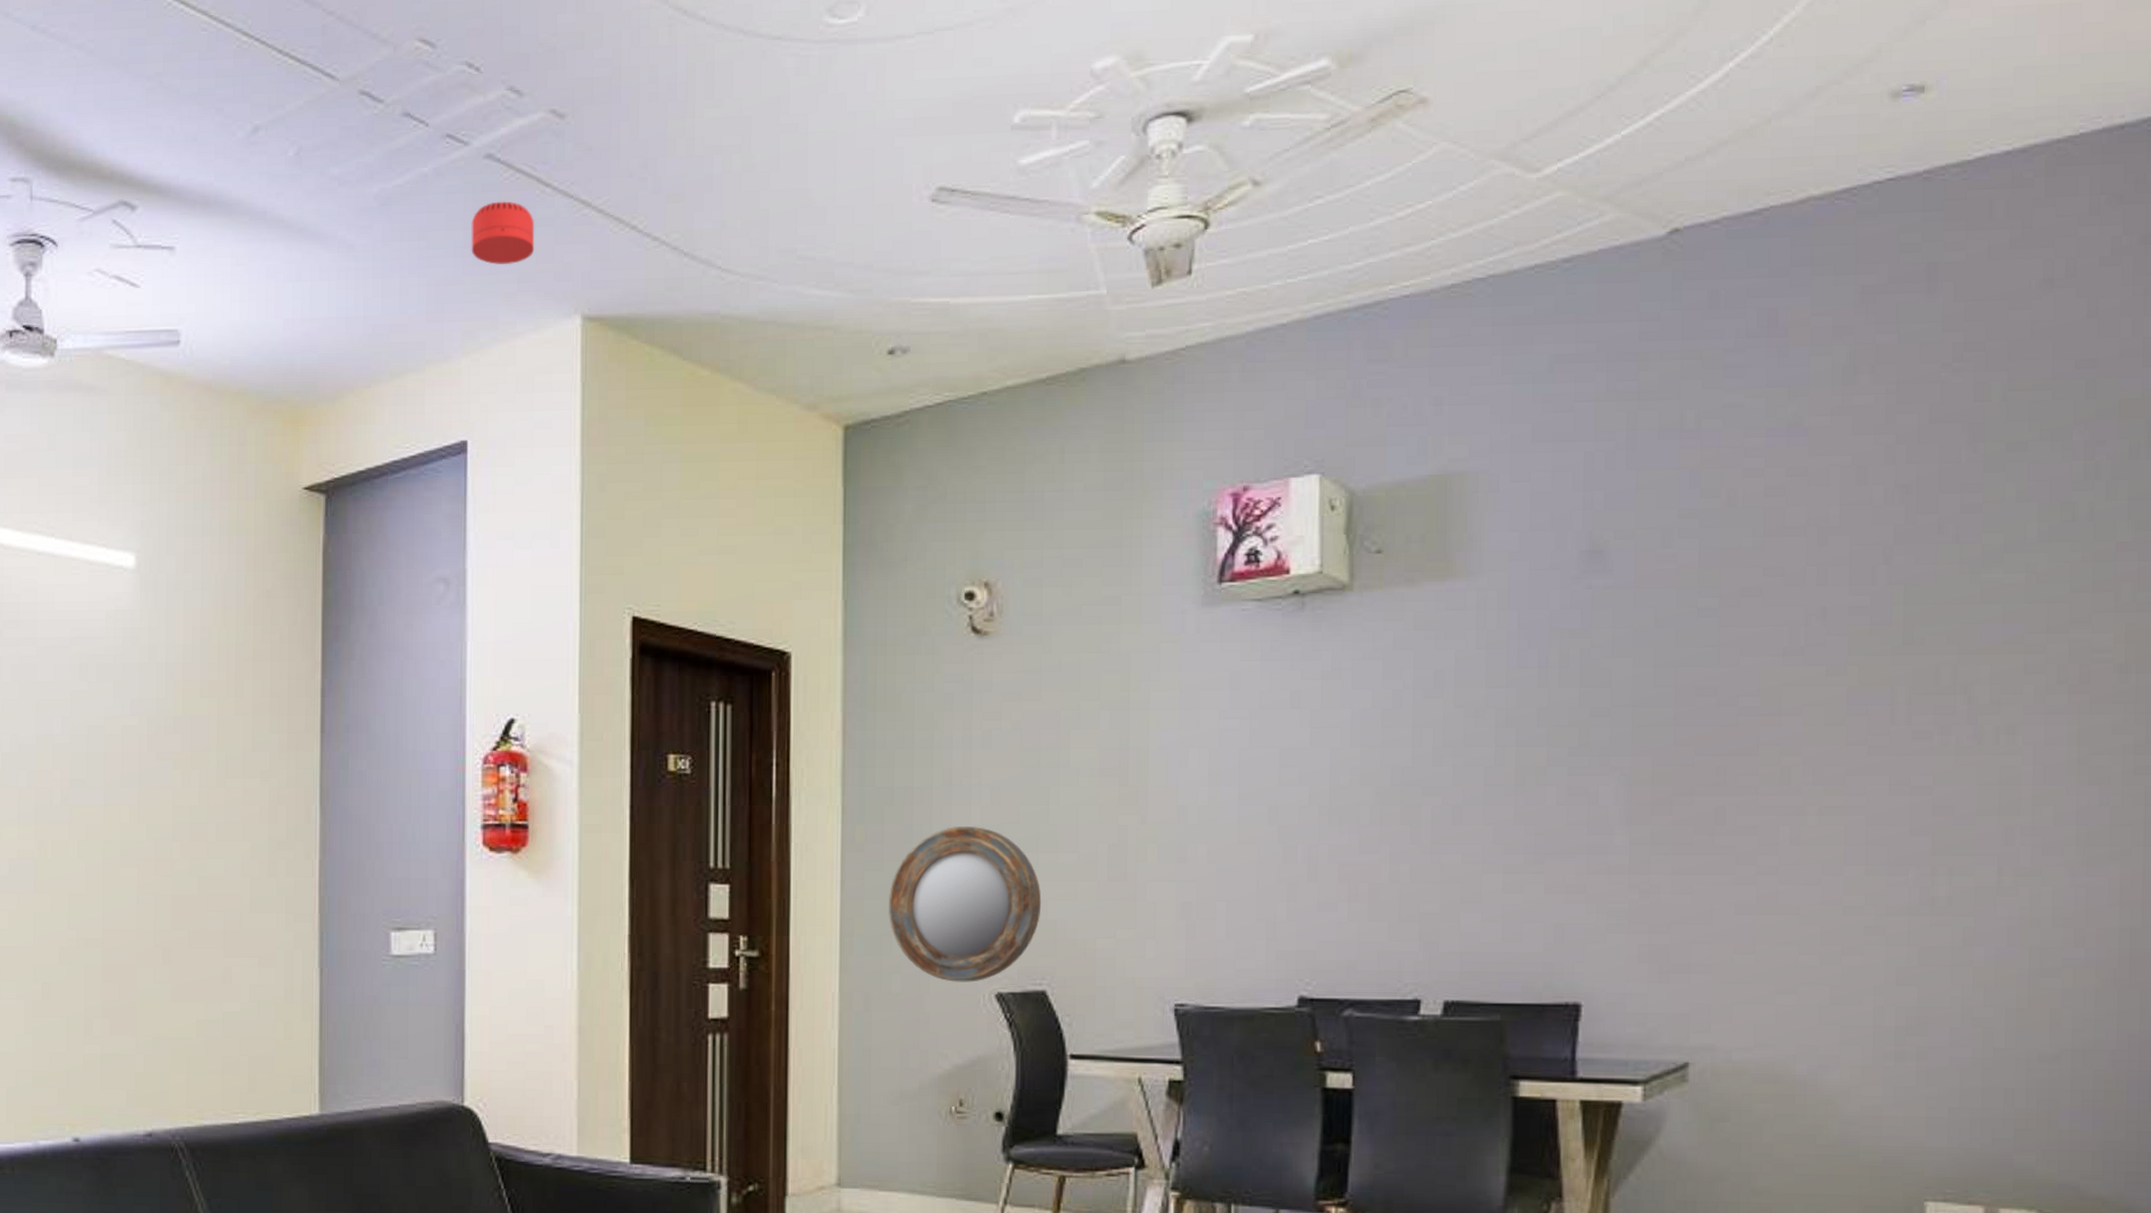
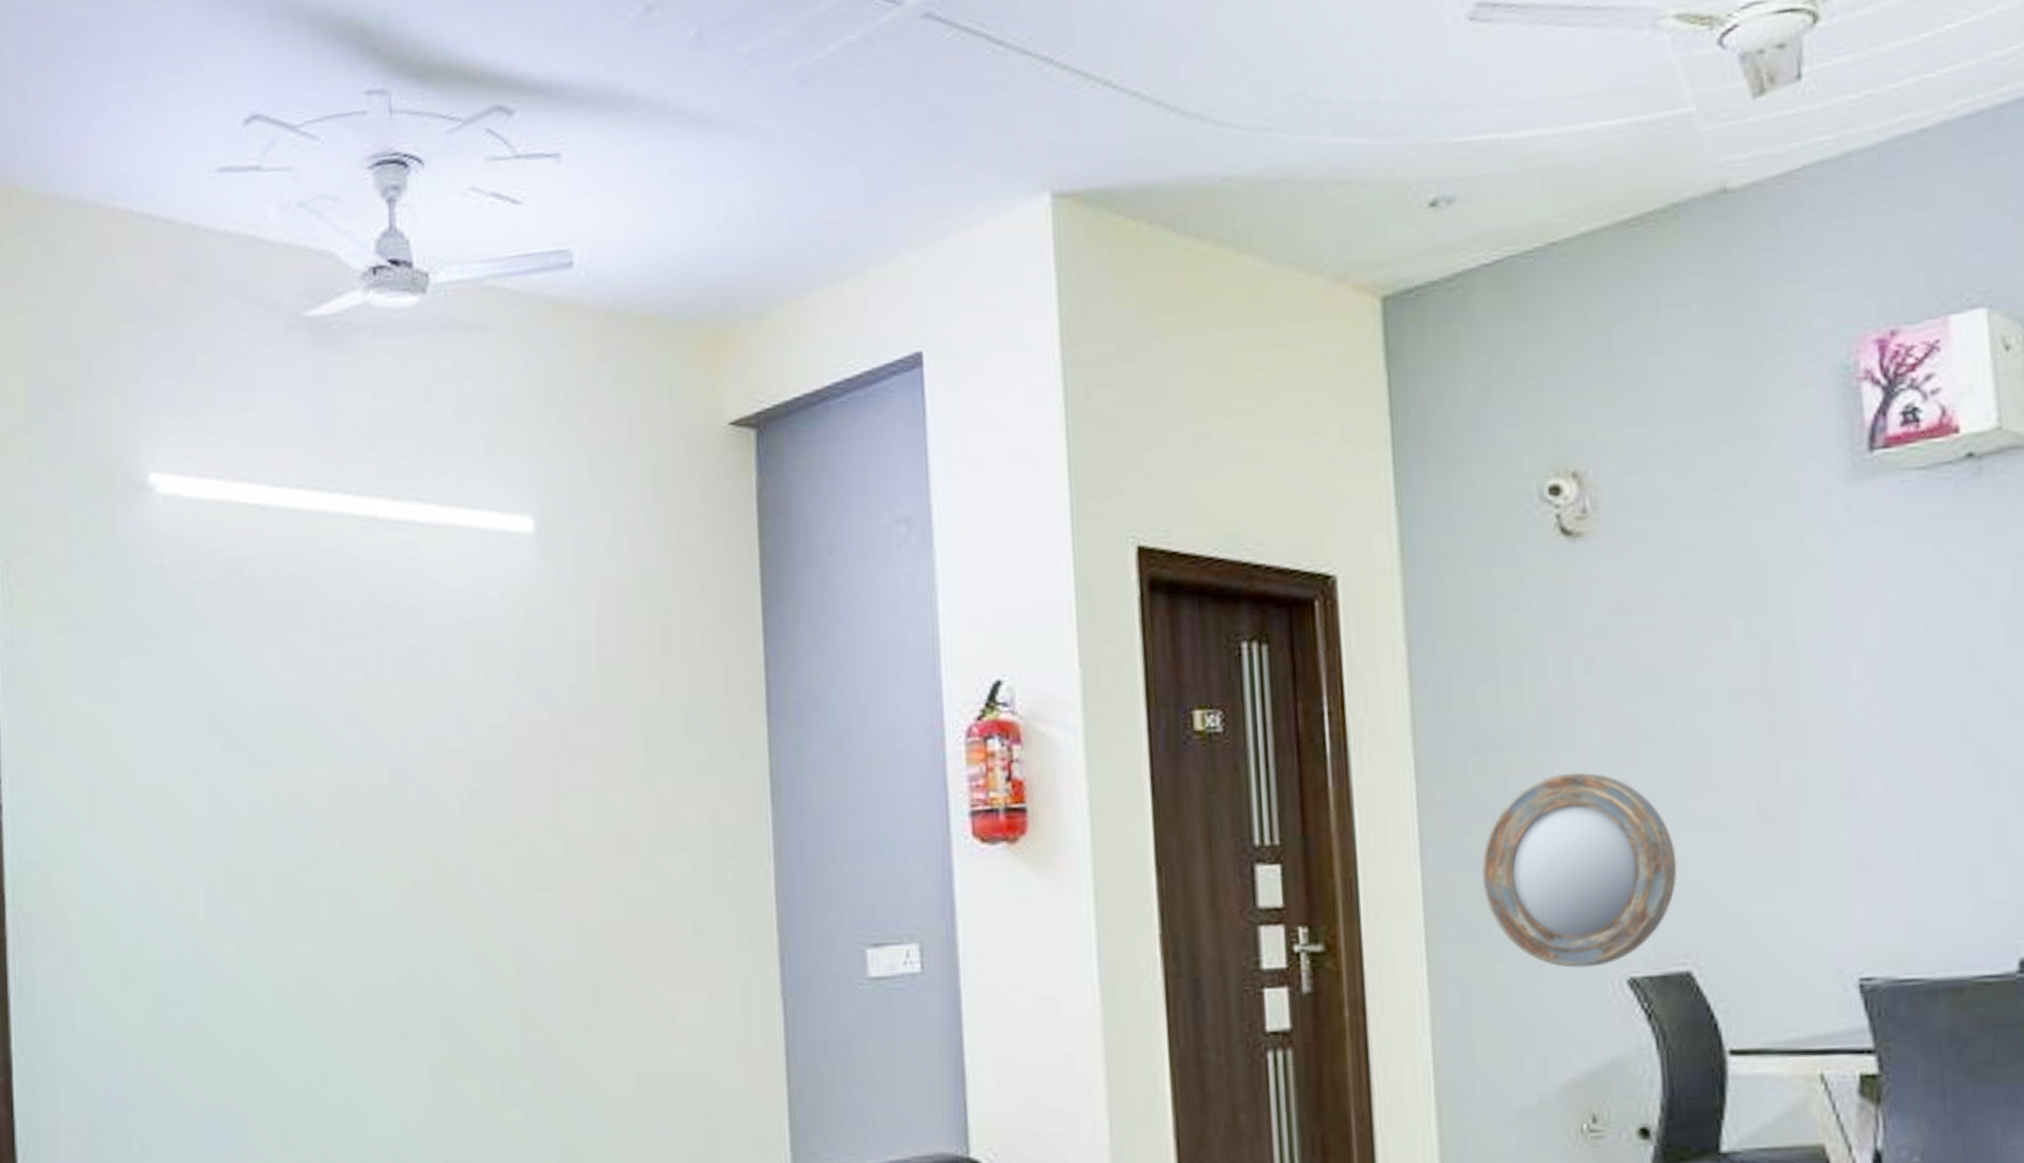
smoke detector: present [471,201,535,265] -> none [911,65,989,142]

